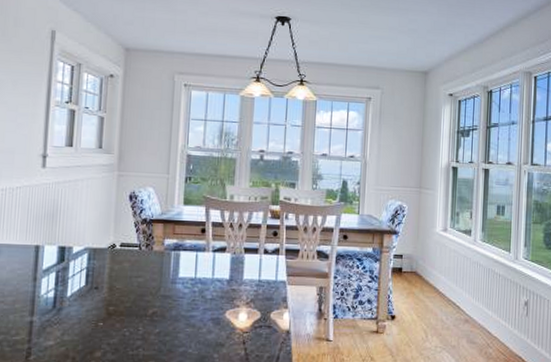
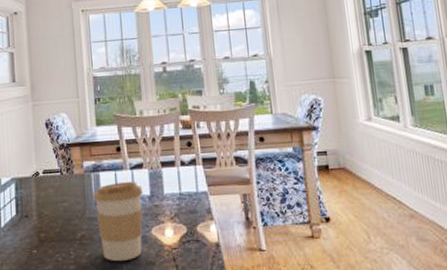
coffee cup: none [171,263,223,341] -> present [93,181,143,262]

